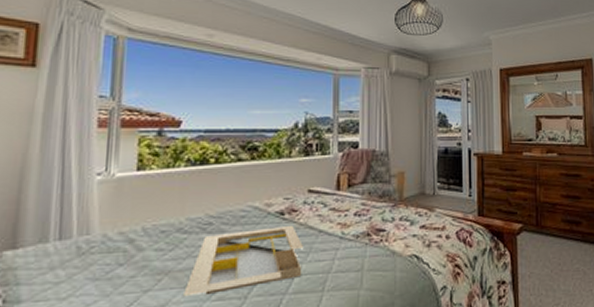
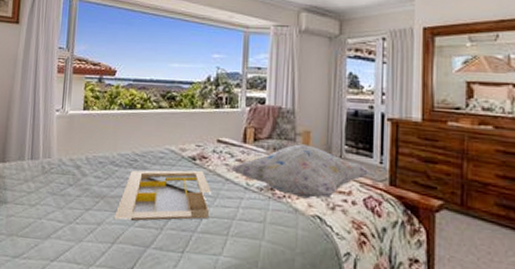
decorative pillow: none [324,185,460,239] -> present [231,144,370,198]

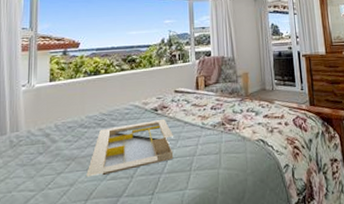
decorative pillow: present [231,144,370,198] -> none [188,84,295,127]

